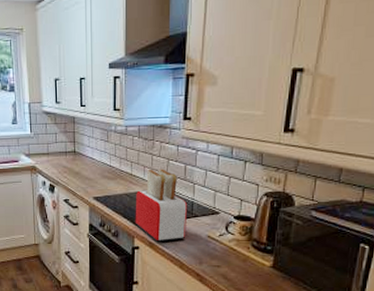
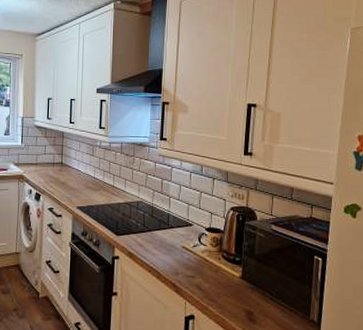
toaster: present [135,169,188,243] -> none [115,182,165,253]

